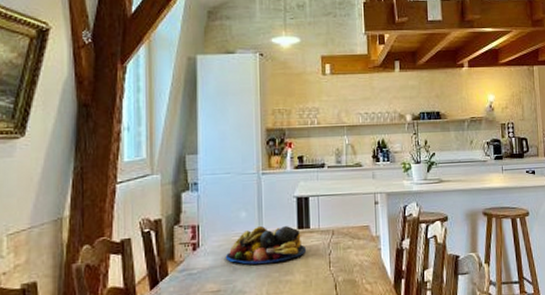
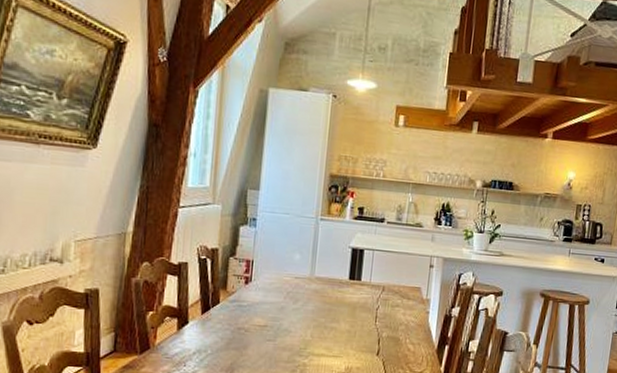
fruit bowl: present [225,225,306,265] -> none [275,270,354,309]

